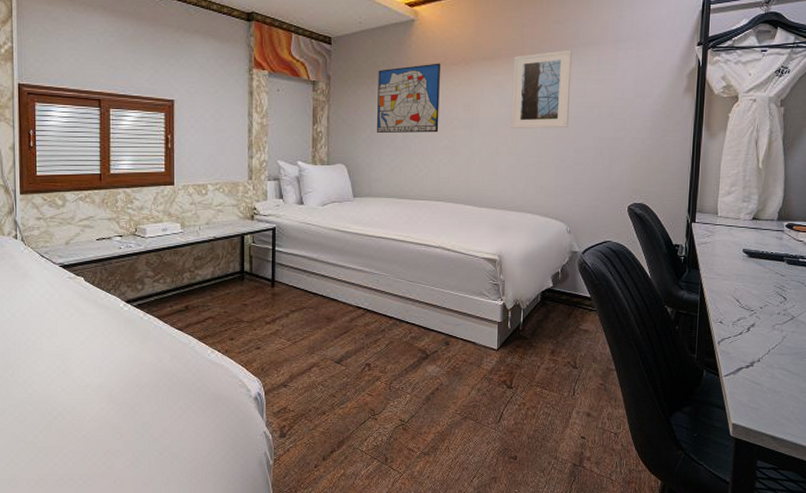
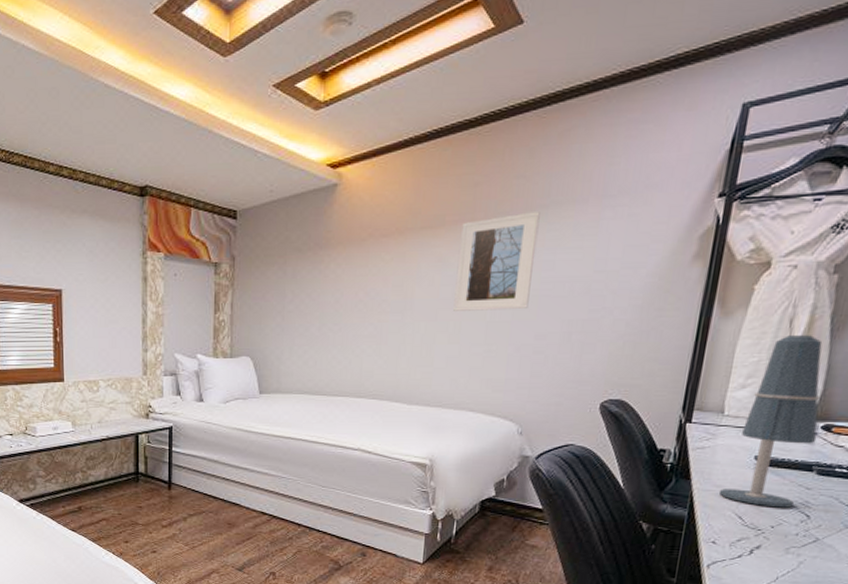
wall art: present [377,63,440,133] -> none [289,235,368,320]
desk lamp: none [721,153,784,292] -> present [719,335,823,508]

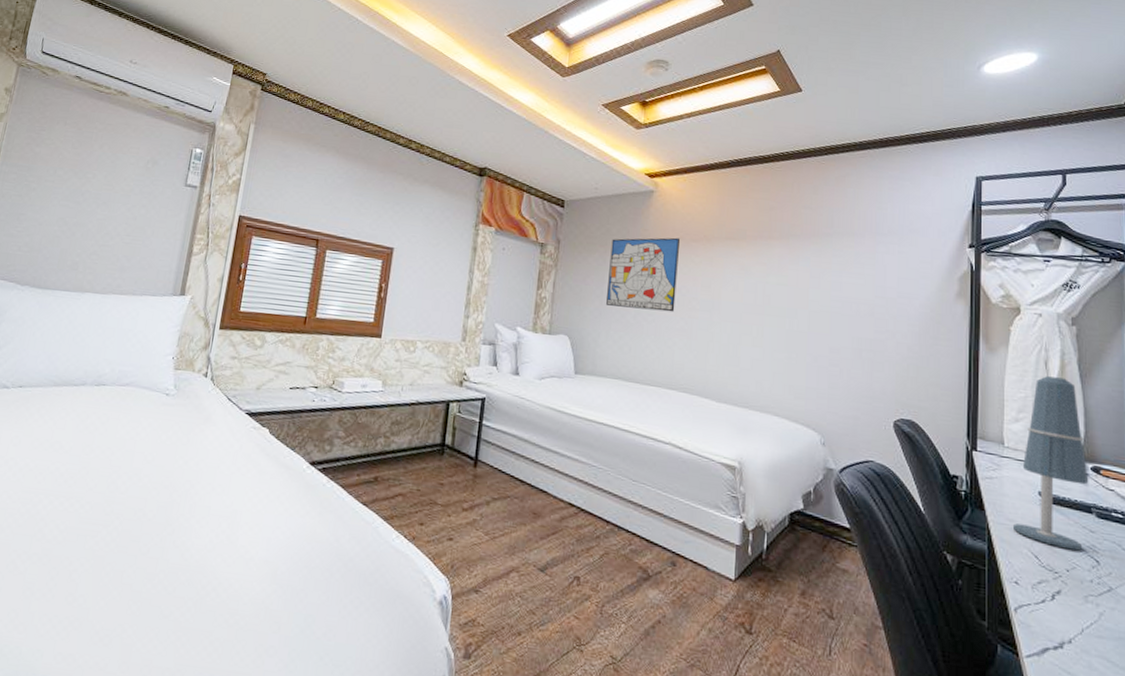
wall art: none [289,235,368,320] -> present [606,237,680,312]
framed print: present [453,212,540,311] -> none [756,238,826,322]

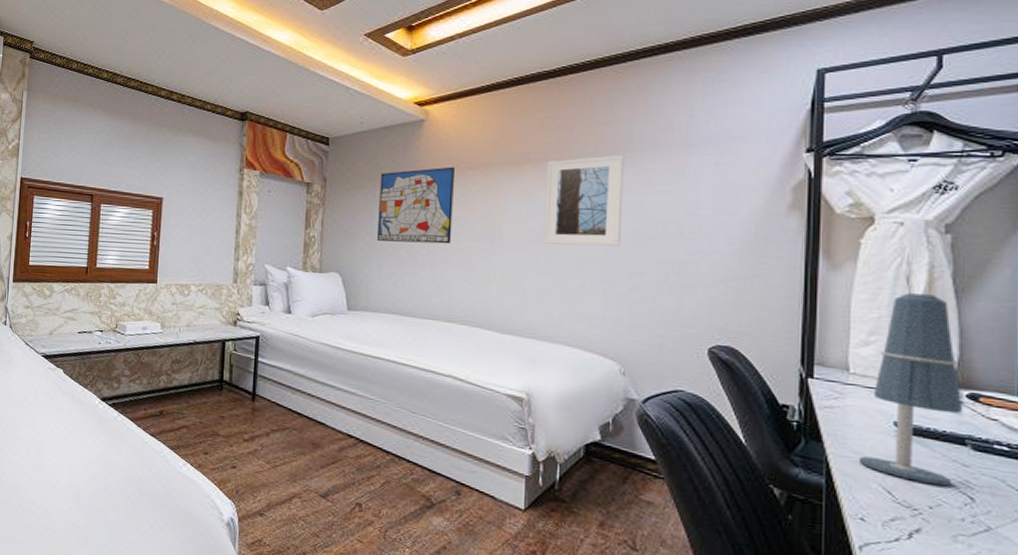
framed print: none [756,238,826,322] -> present [543,155,625,247]

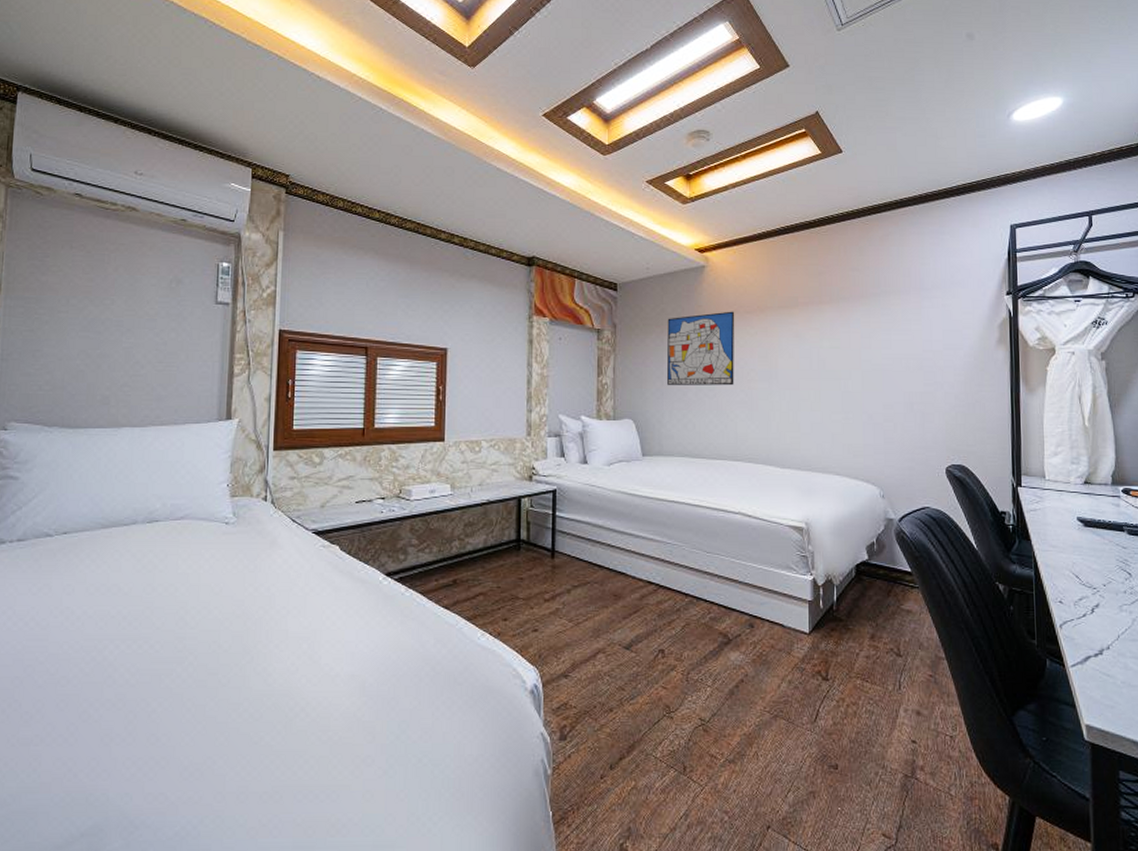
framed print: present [543,155,625,247] -> none [812,299,875,382]
desk lamp: present [860,293,964,487] -> none [1056,410,1121,566]

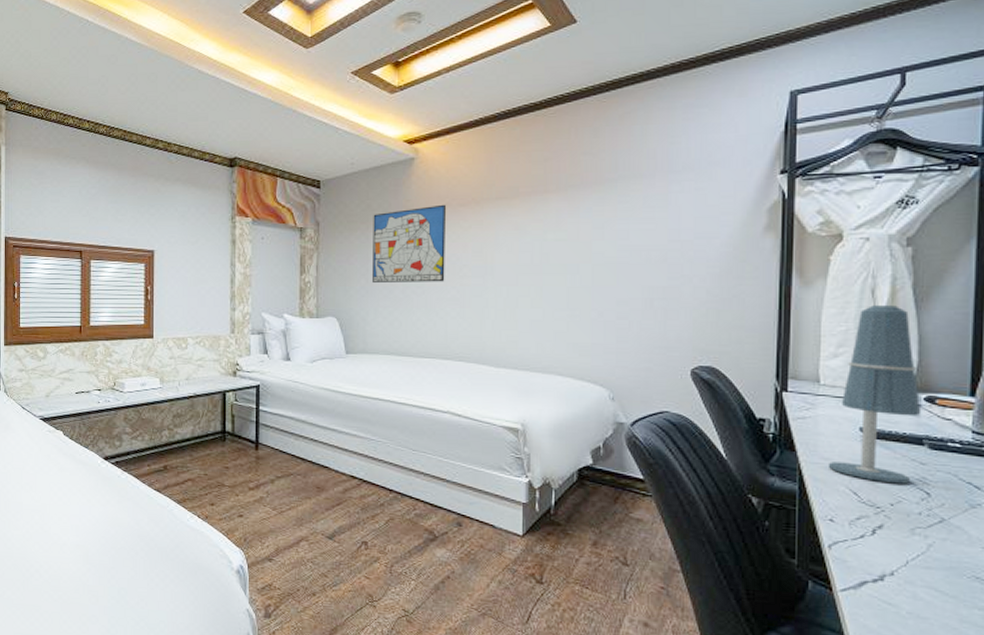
desk lamp: none [1056,410,1121,566] -> present [829,305,922,484]

